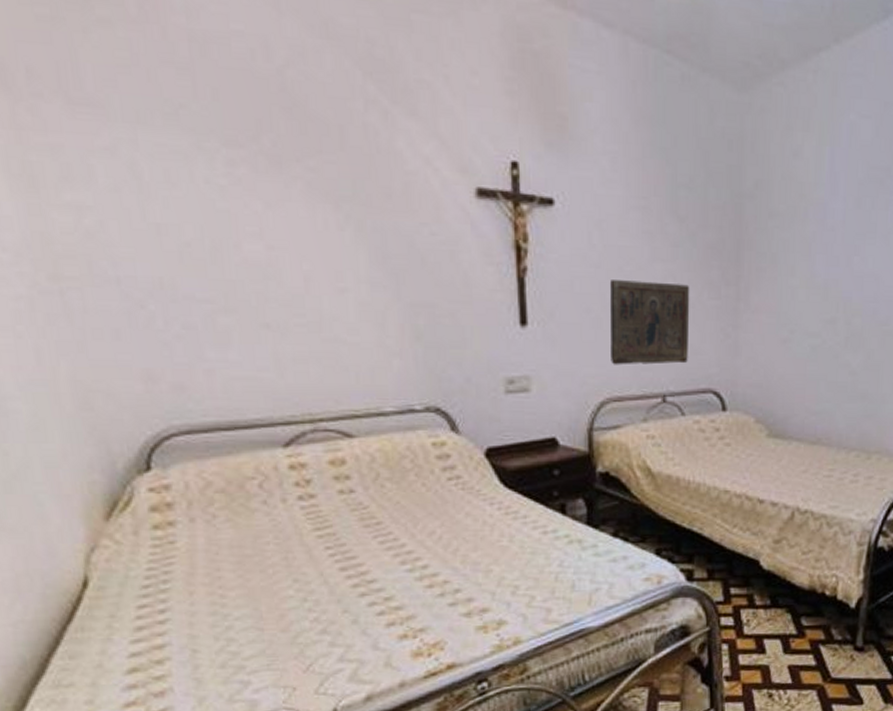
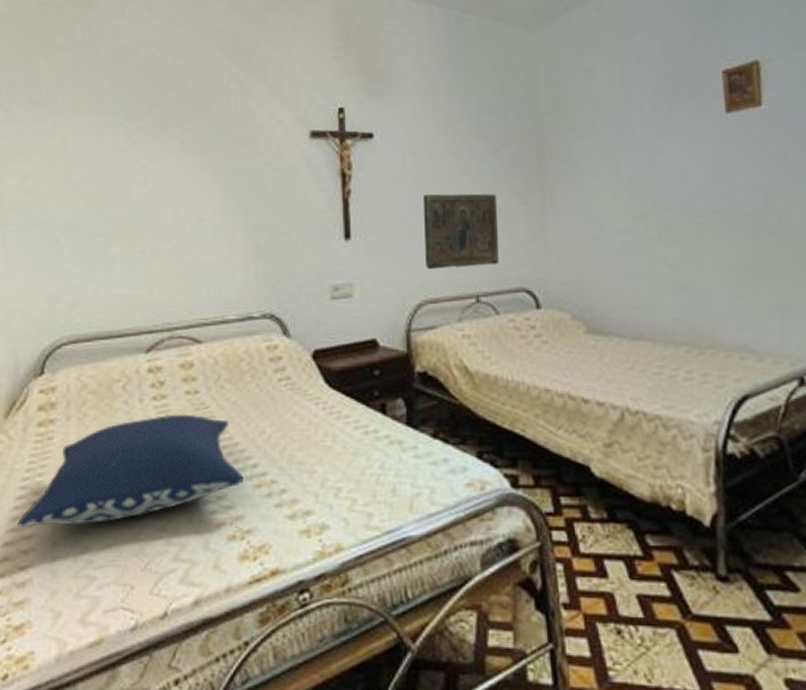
pillow: none [143,514,415,637] -> present [17,414,245,527]

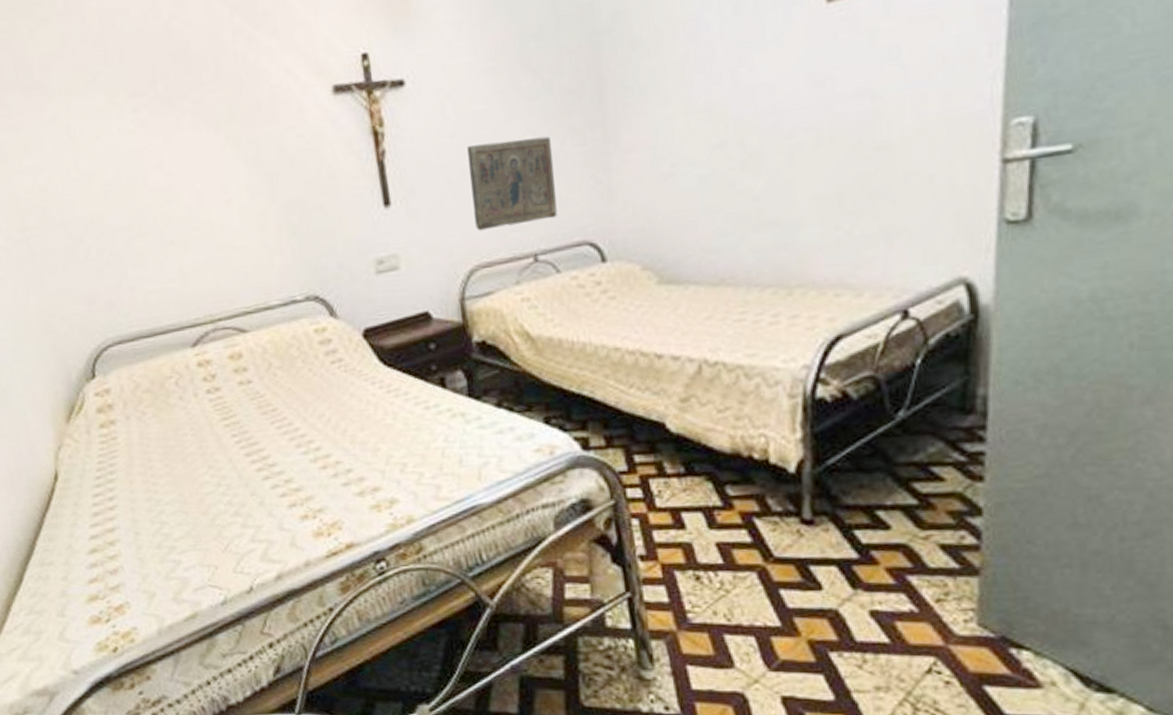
pillow: present [17,414,245,527] -> none [99,403,310,521]

